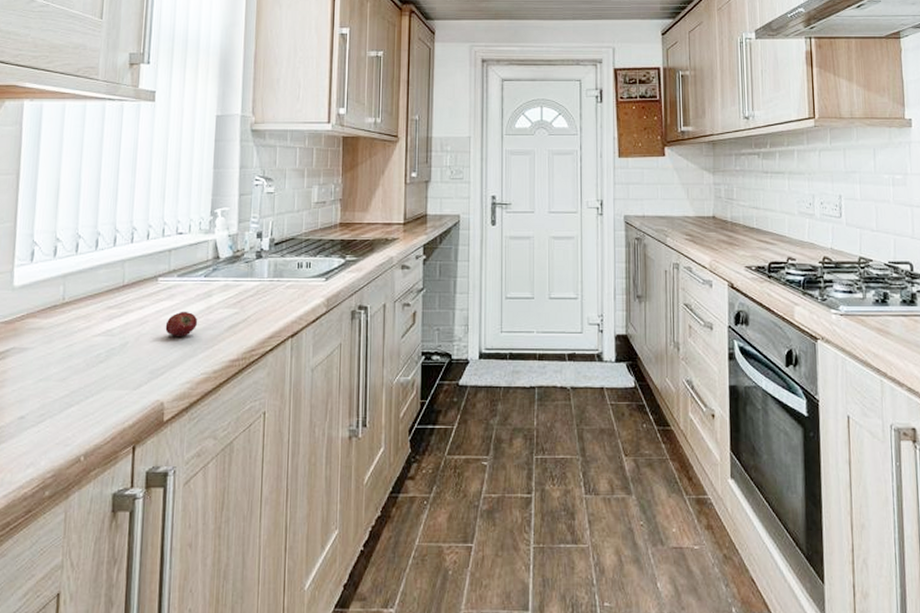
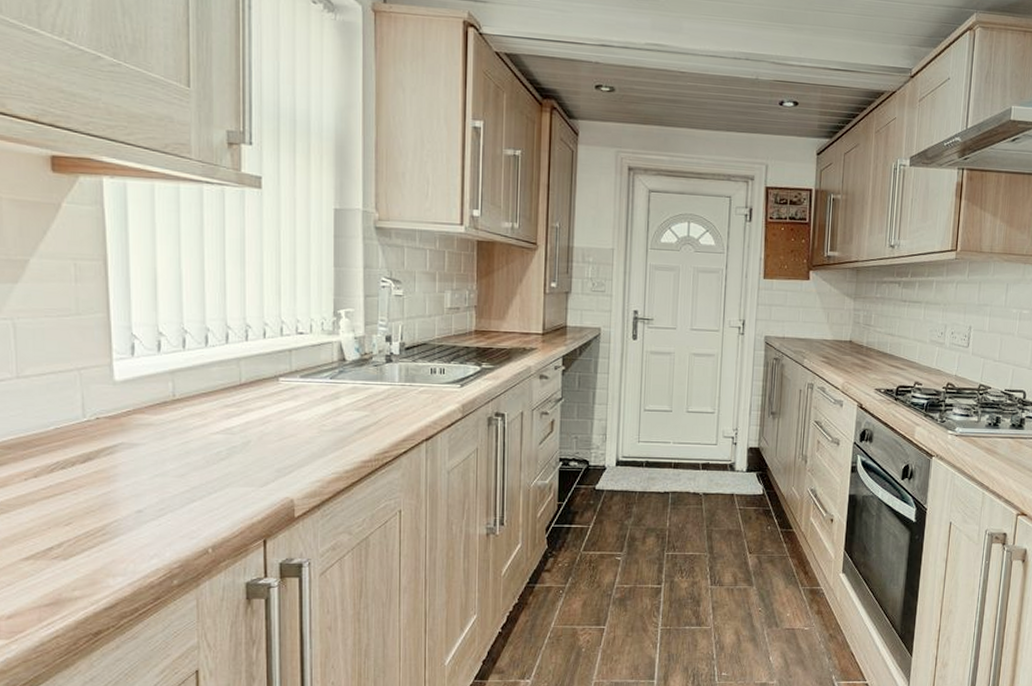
fruit: present [165,311,198,336] -> none [290,412,326,437]

